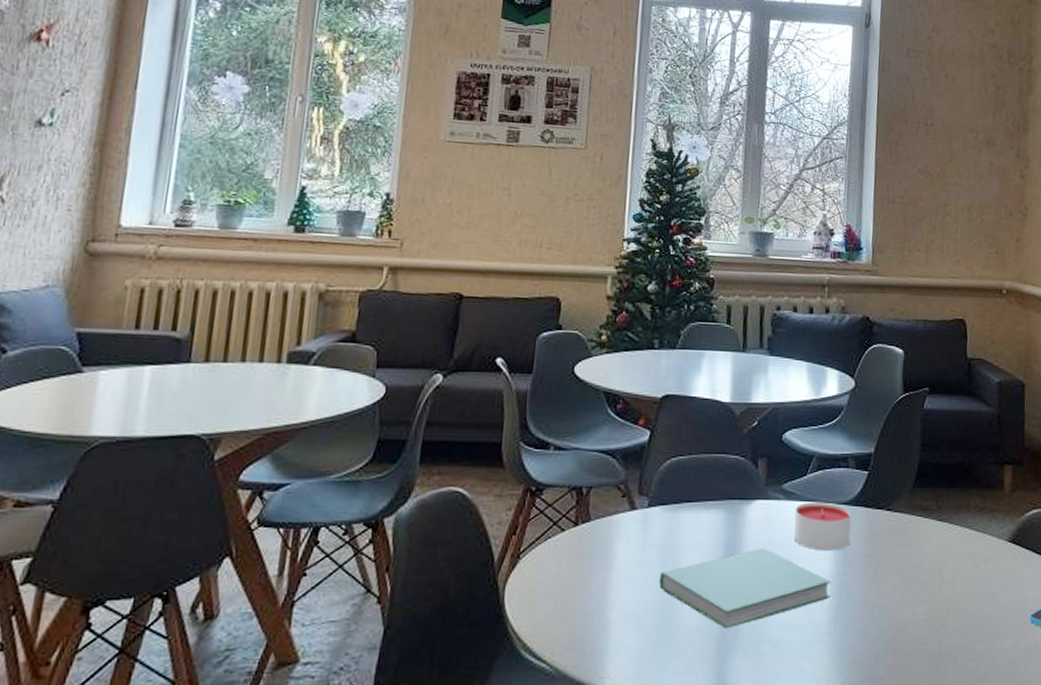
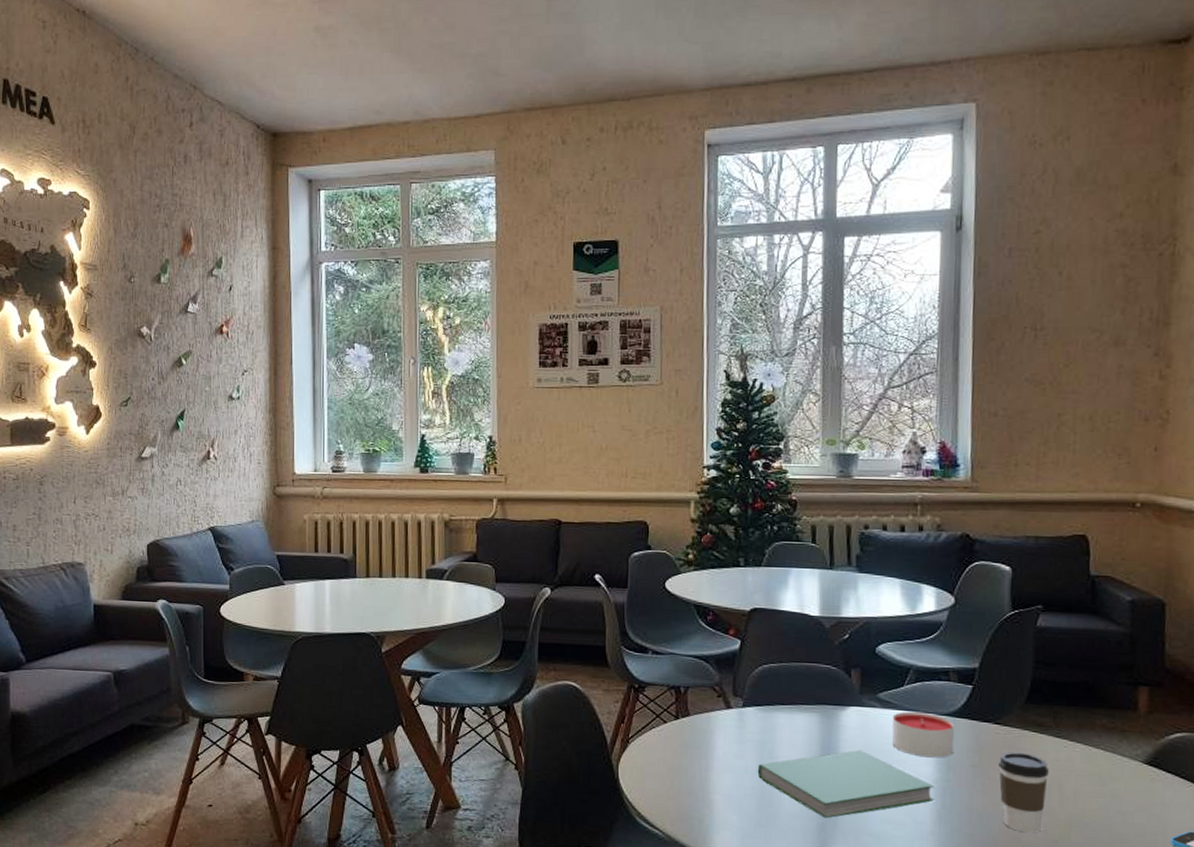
coffee cup: none [889,539,932,624] -> present [999,752,1049,834]

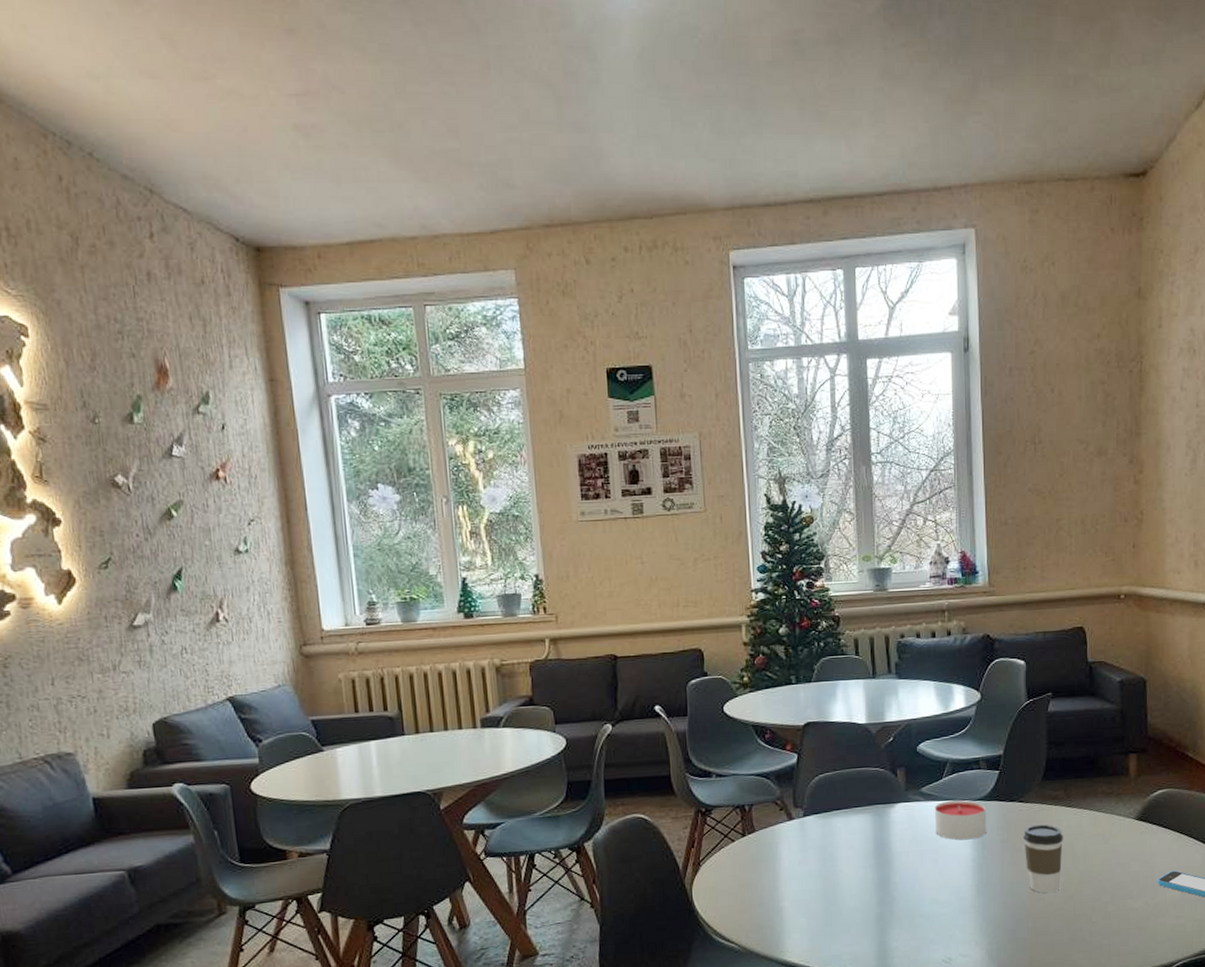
hardcover book: present [757,749,935,819] -> none [820,841,973,908]

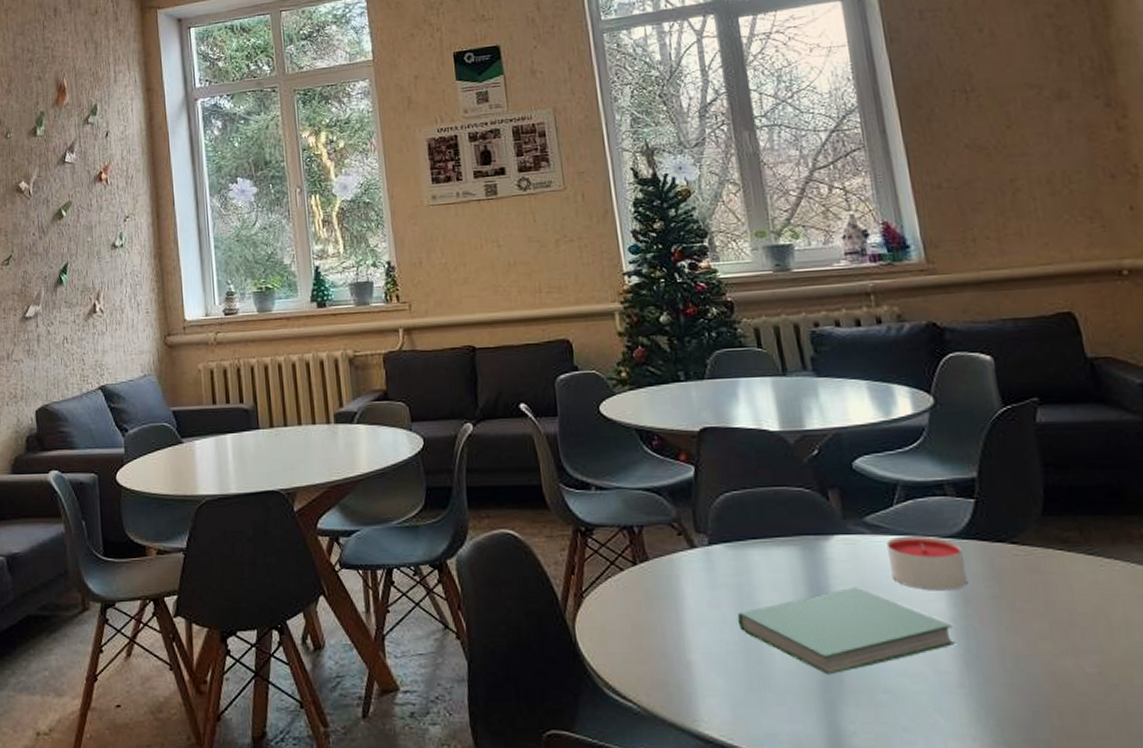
hardcover book: none [820,841,973,908] -> present [737,586,955,675]
coffee cup: present [1024,824,1063,894] -> none [1024,576,1094,678]

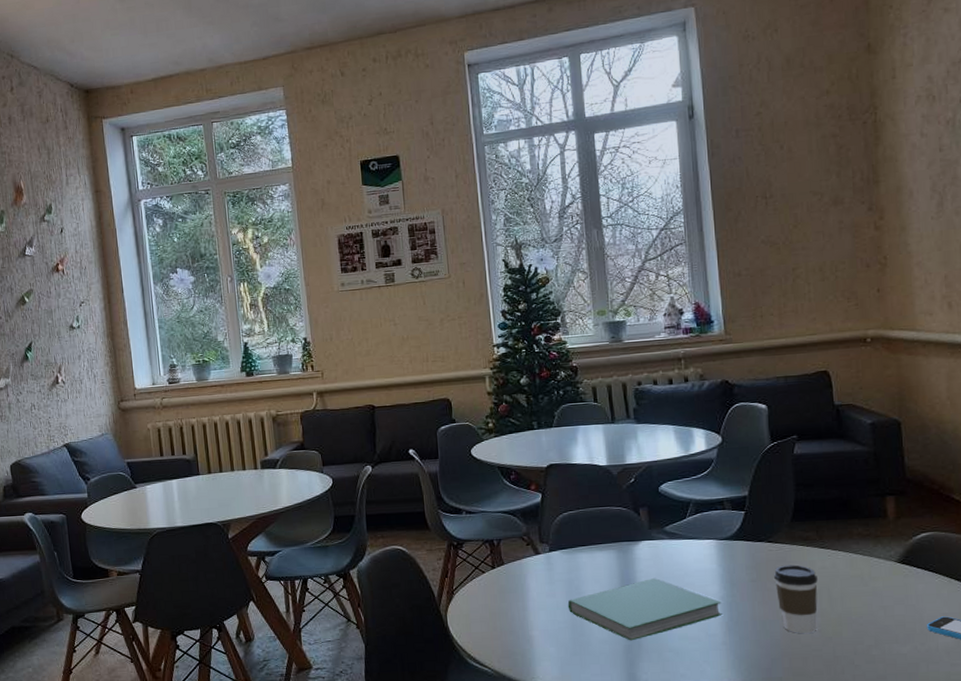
candle: present [886,535,967,591] -> none [679,539,734,578]
coffee cup: none [1024,576,1094,678] -> present [774,564,818,634]

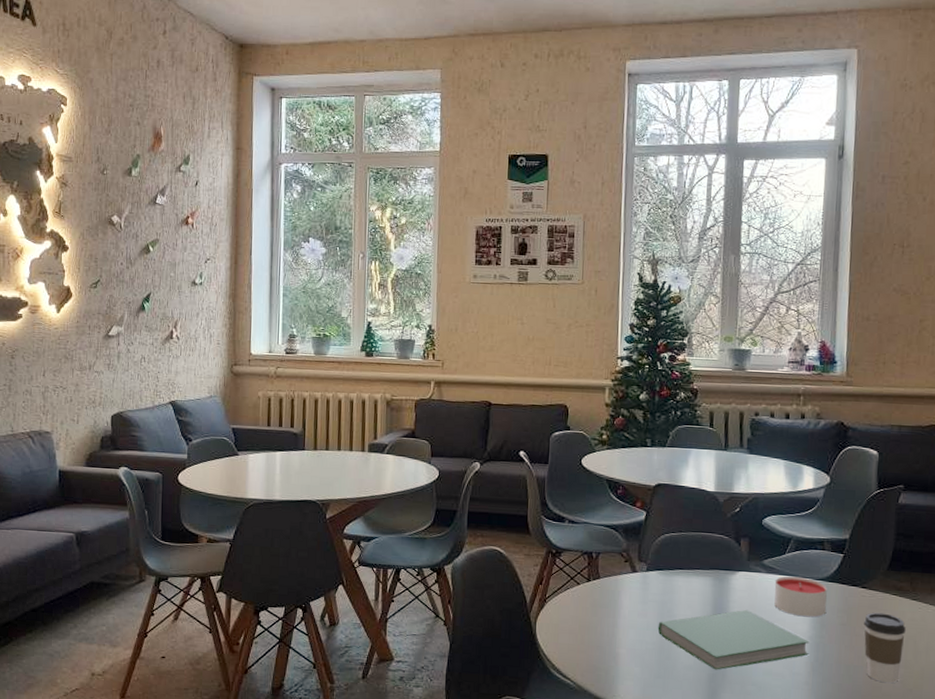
candle: none [679,539,734,578] -> present [774,576,827,618]

